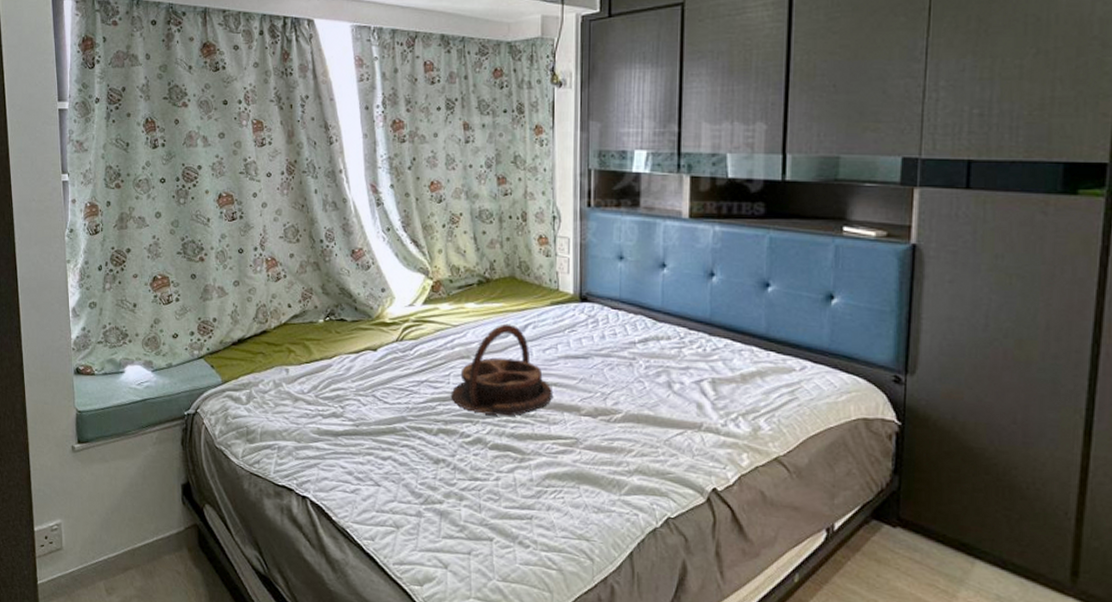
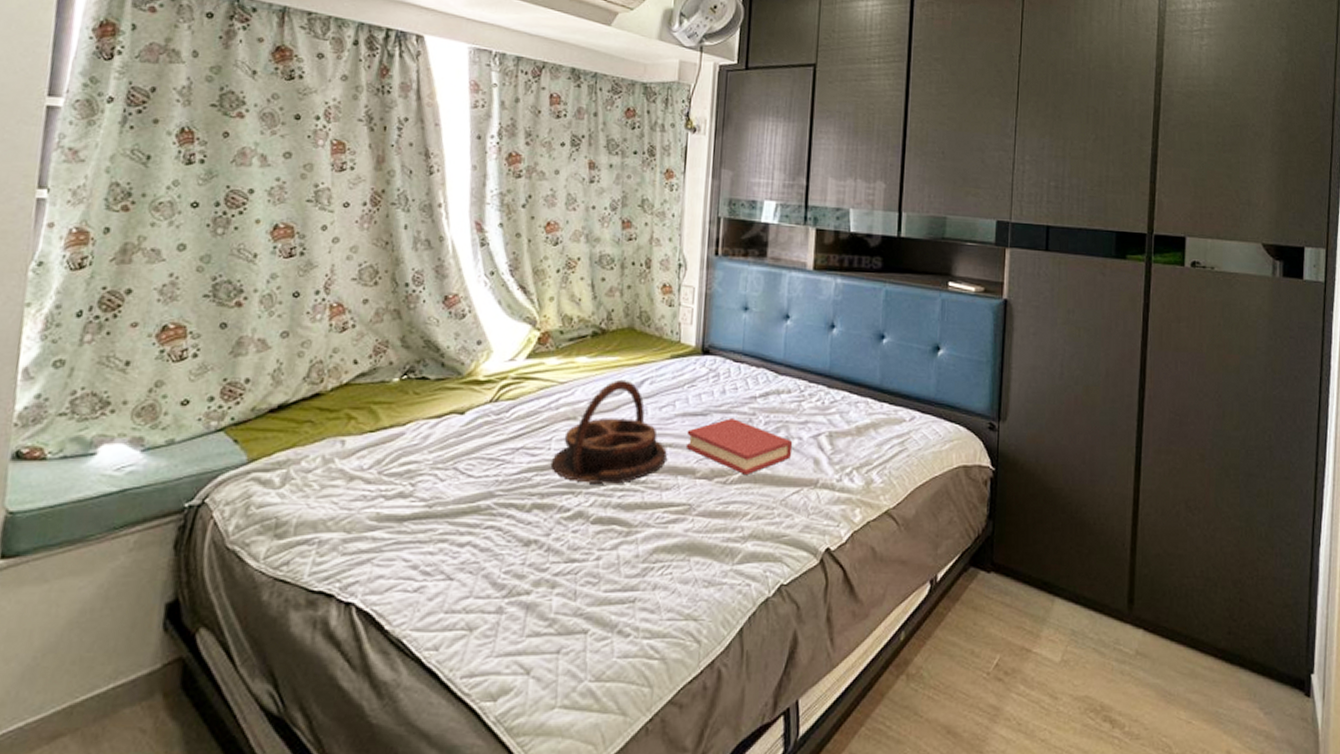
hardback book: none [569,362,675,416] -> present [685,418,793,476]

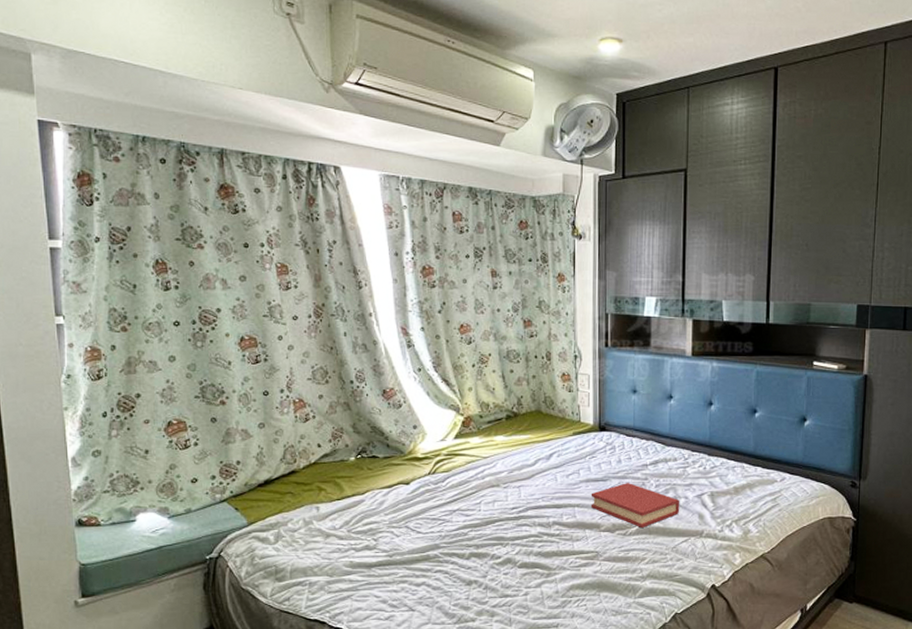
serving tray: present [550,379,667,484] -> none [482,453,575,537]

